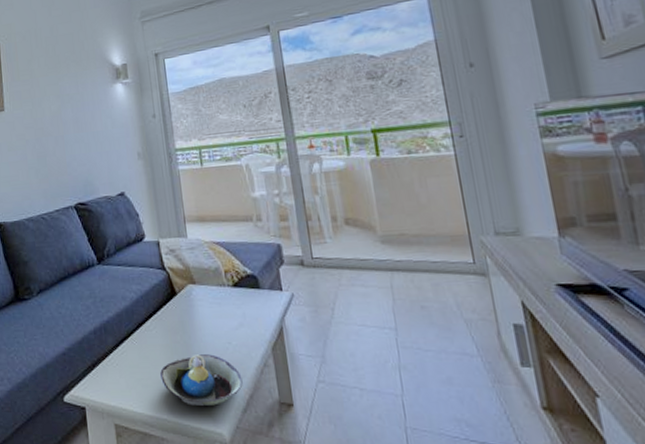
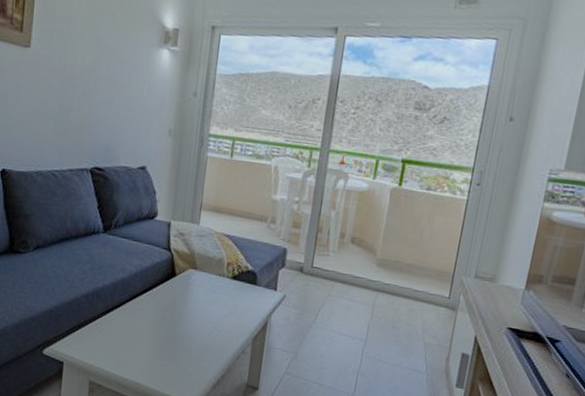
decorative bowl: present [159,354,243,406] -> none [142,332,219,379]

